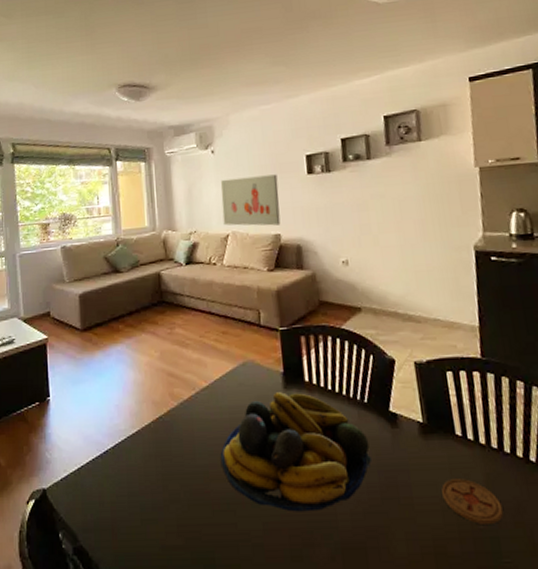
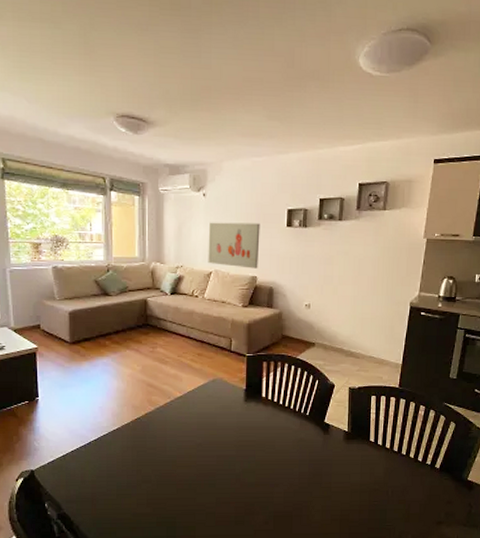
fruit bowl: present [221,392,371,512] -> none [188,404,305,491]
coaster: present [441,479,503,524] -> none [353,471,392,501]

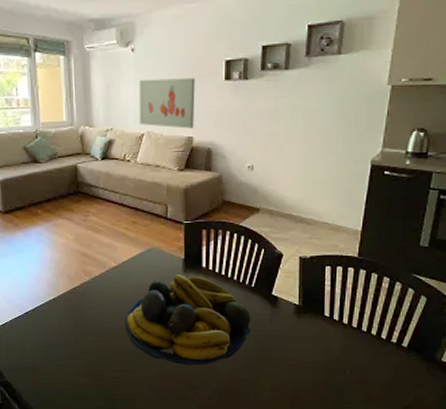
fruit bowl: none [188,404,305,491] -> present [125,274,251,366]

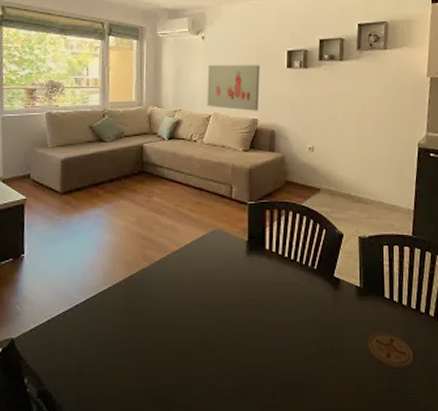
fruit bowl: present [125,274,251,366] -> none [185,258,314,359]
coaster: none [305,348,351,381] -> present [368,333,413,369]

